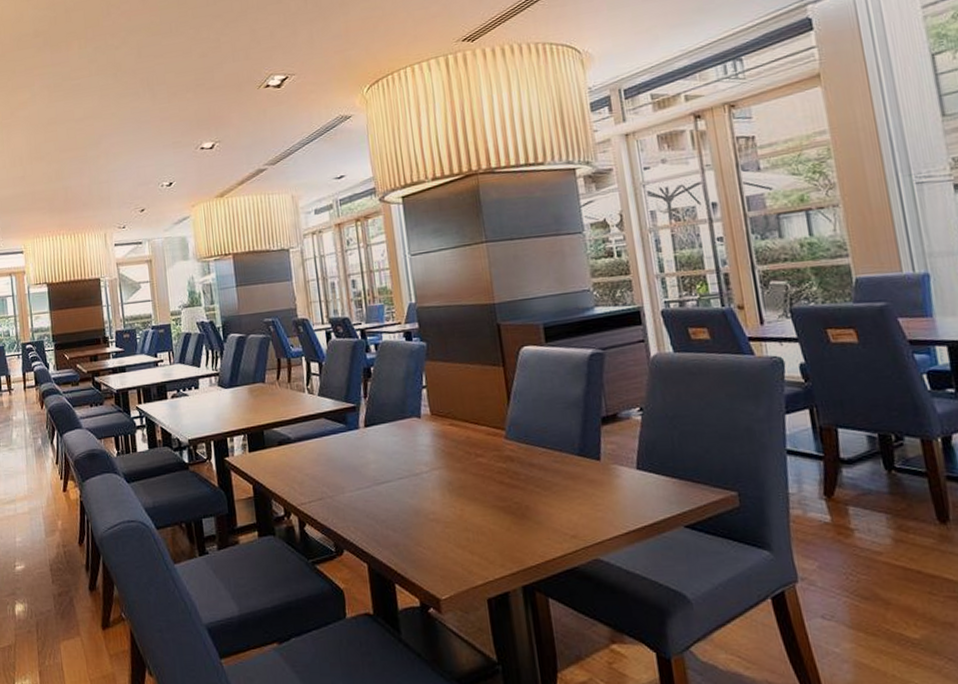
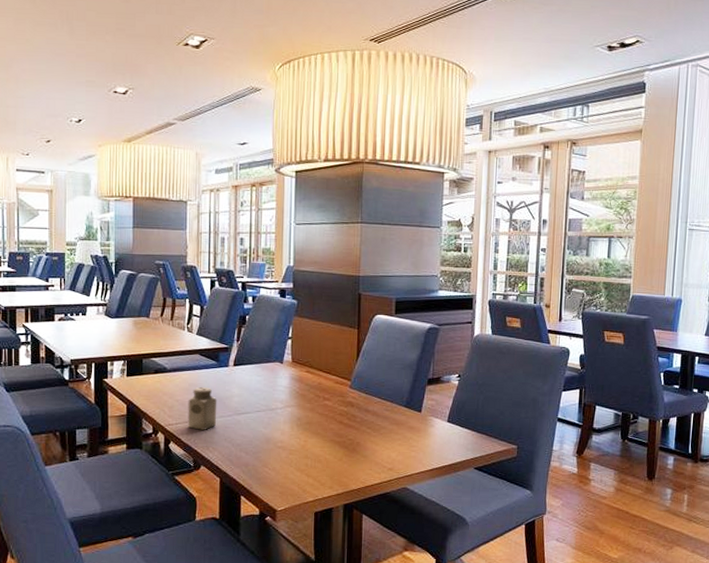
salt shaker: none [319,455,355,507] -> present [187,386,217,430]

